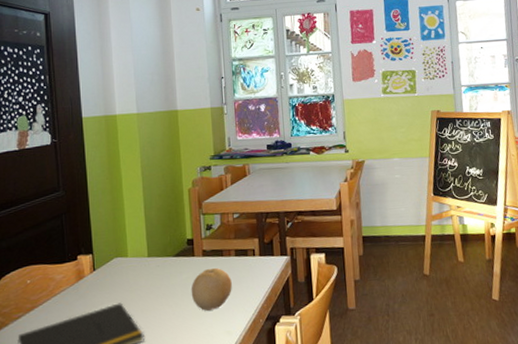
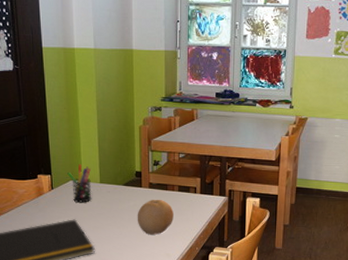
pen holder: none [111,238,140,283] -> present [67,164,92,203]

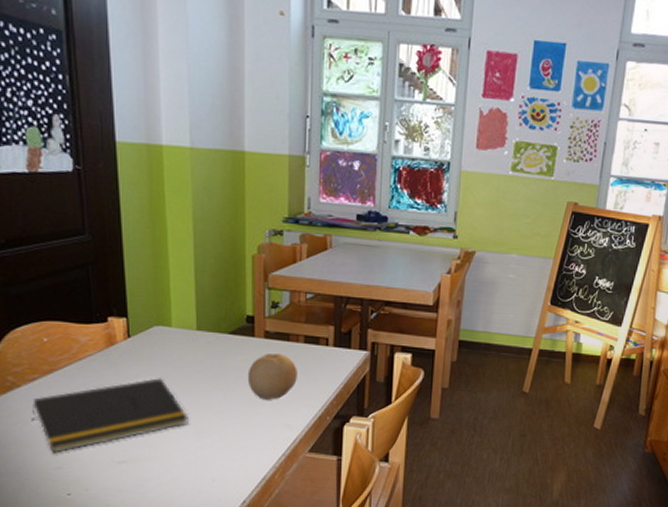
pen holder: present [67,164,92,203] -> none [150,304,185,356]

